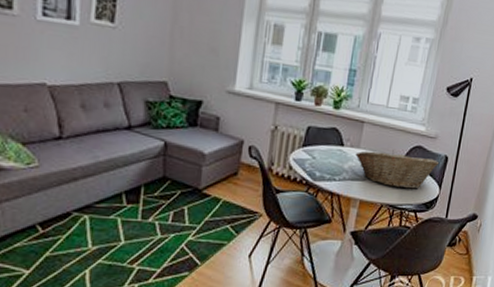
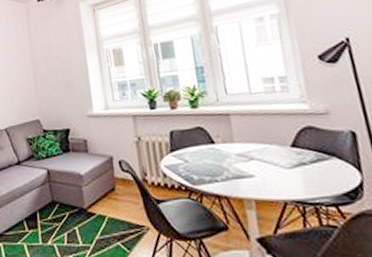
fruit basket: present [355,150,439,189] -> none [231,137,345,180]

